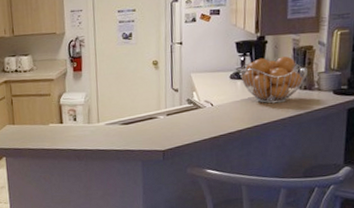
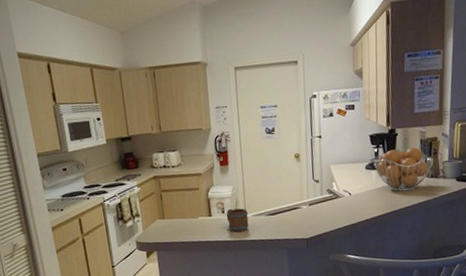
mug: none [78,116,102,141] -> present [226,208,249,232]

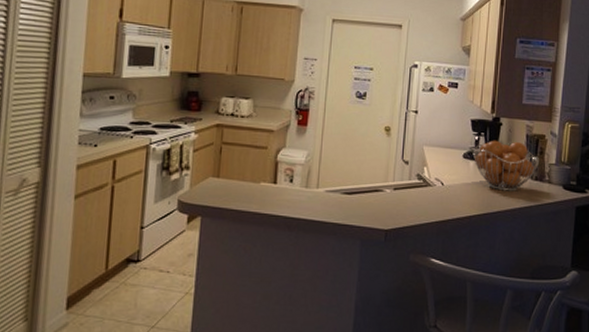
mug: present [226,208,249,232] -> none [294,178,320,208]

